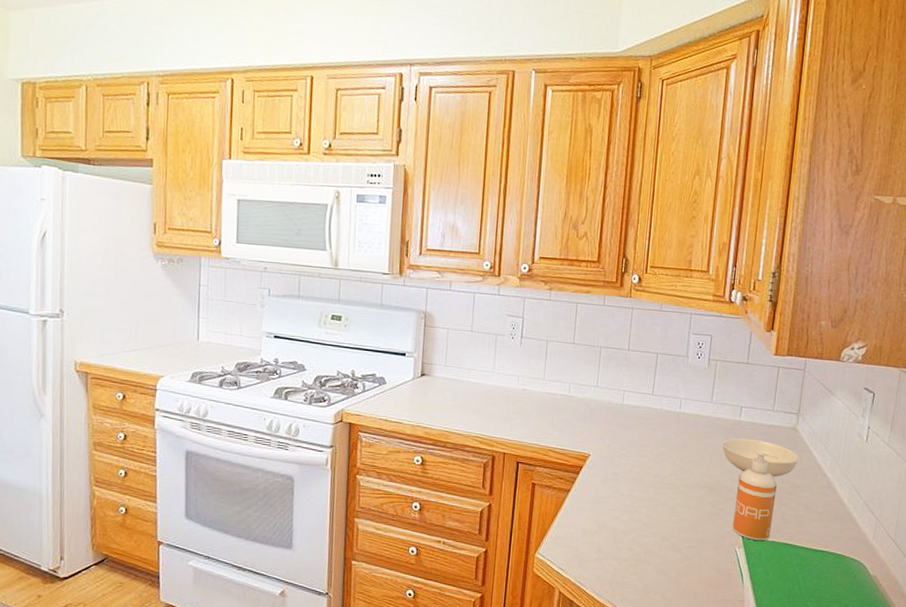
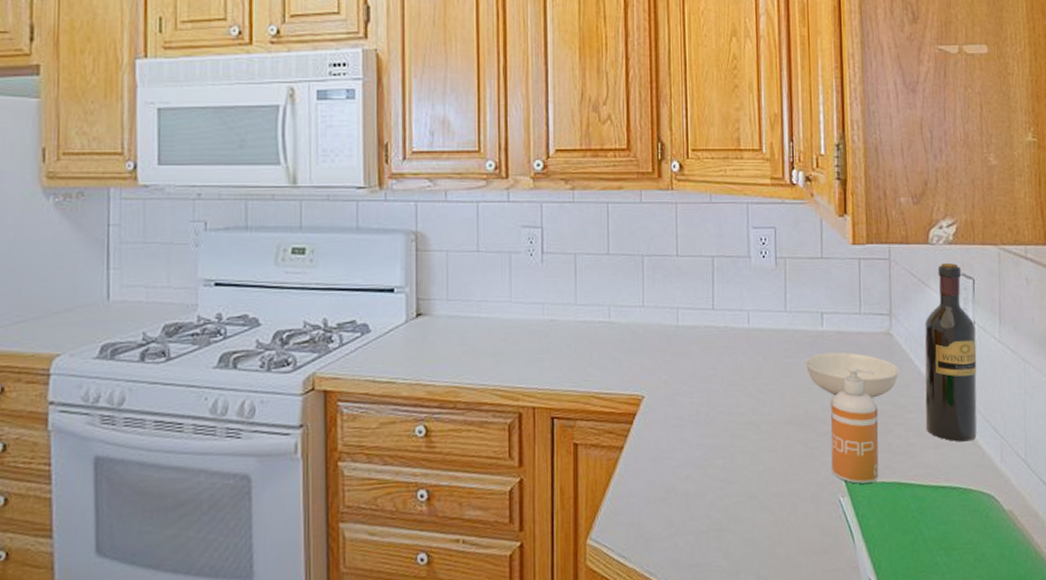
wine bottle: none [814,378,870,519] -> present [924,263,978,442]

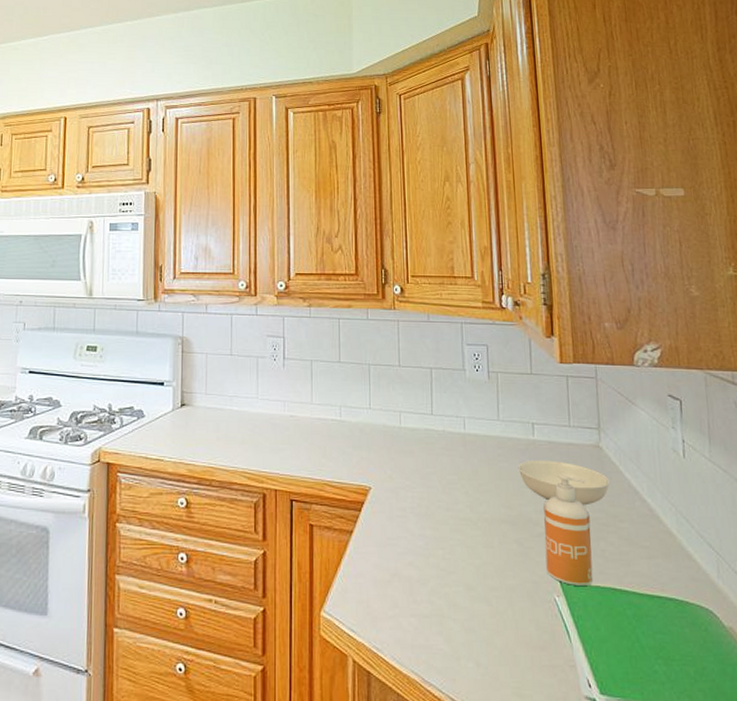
wine bottle: present [924,263,978,442] -> none [633,384,692,555]

